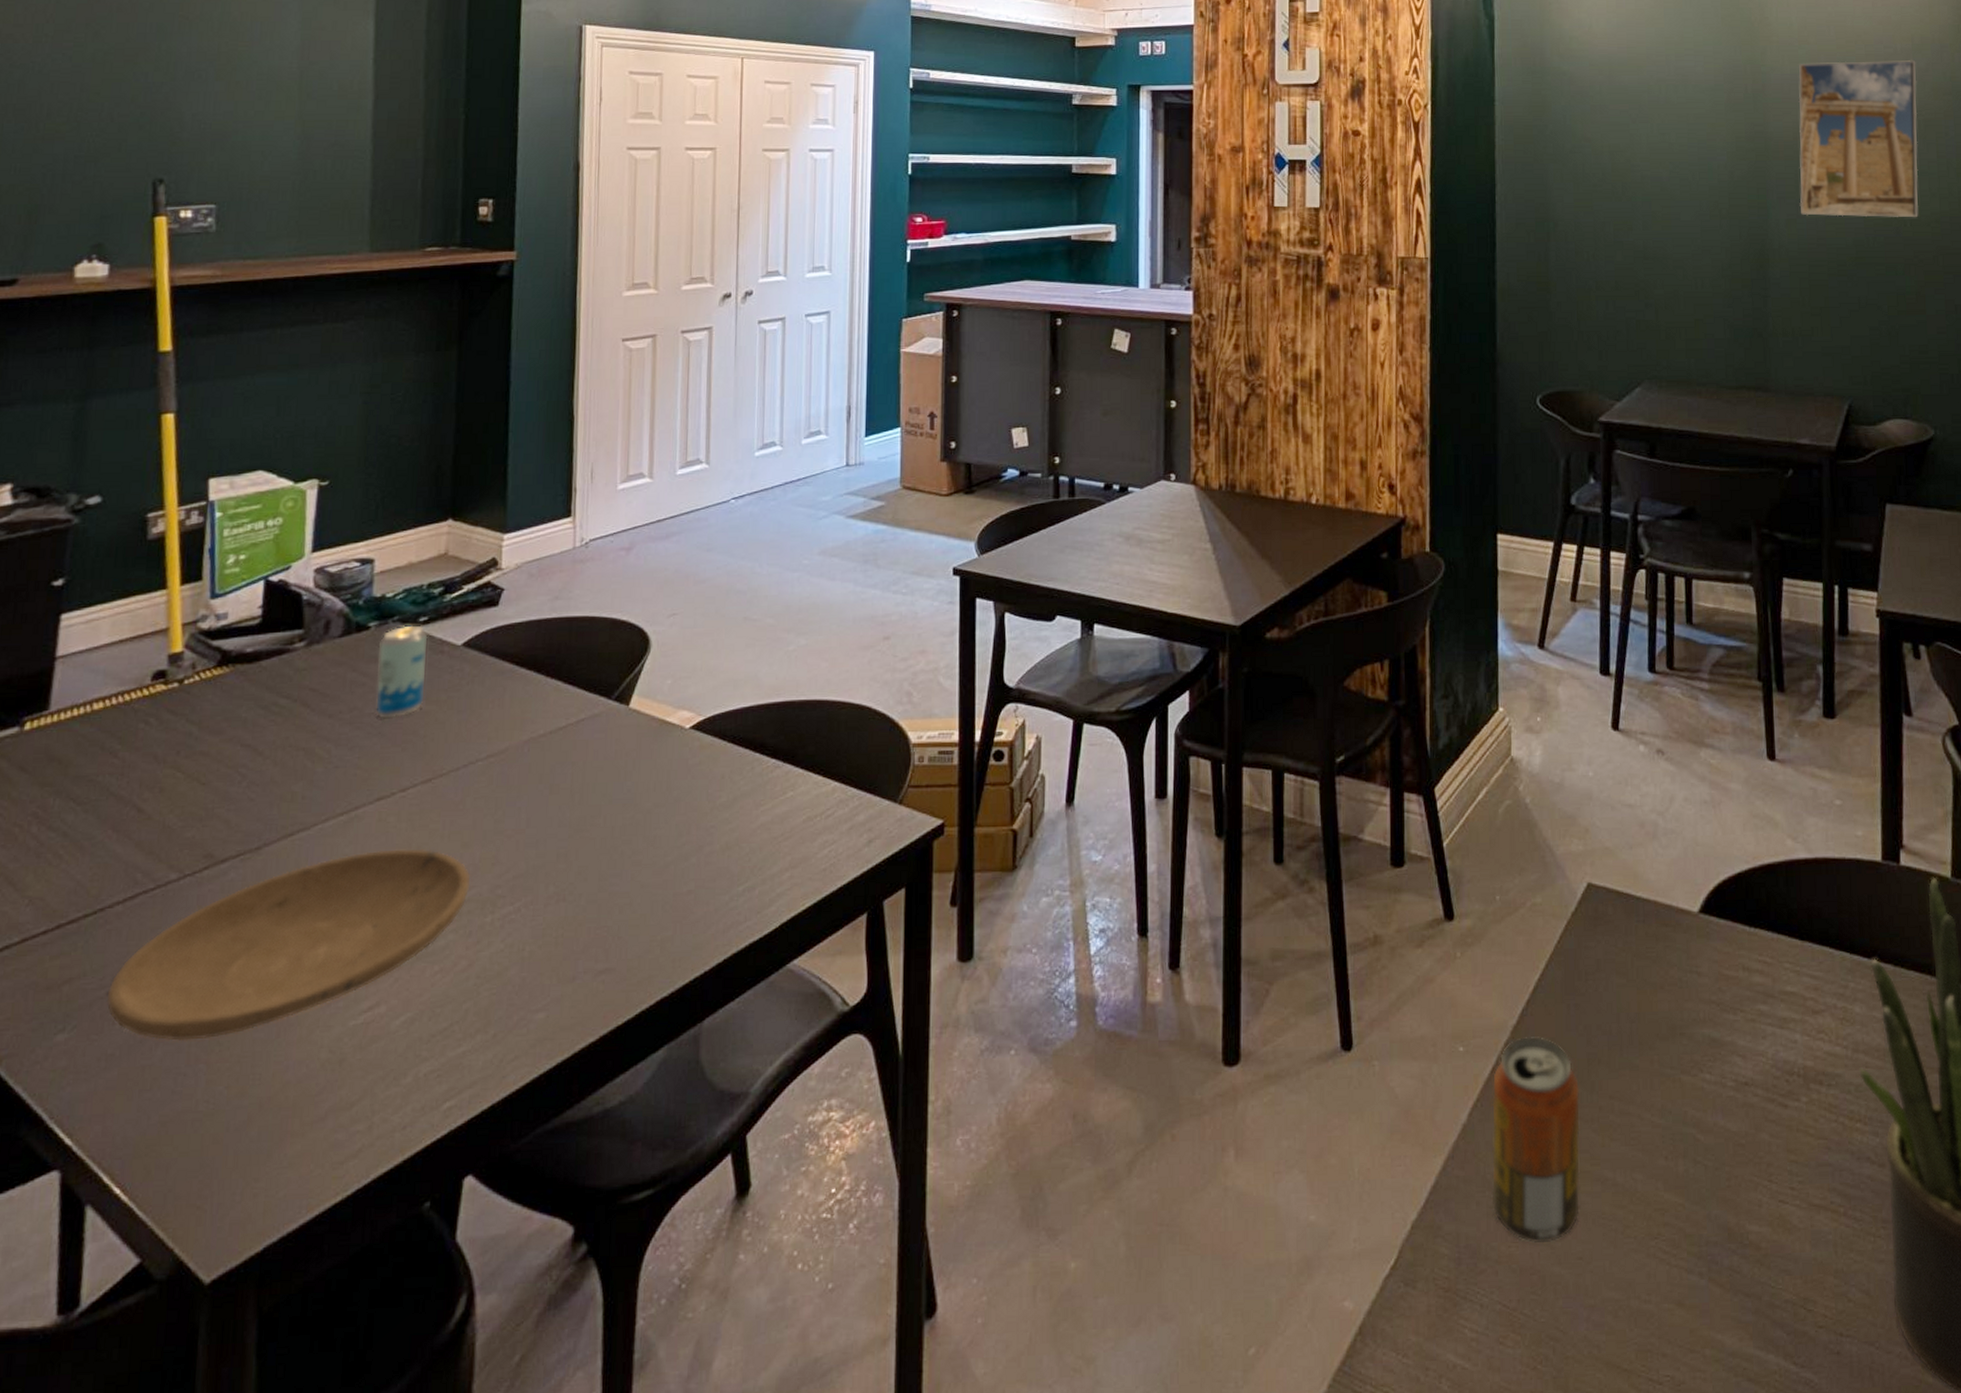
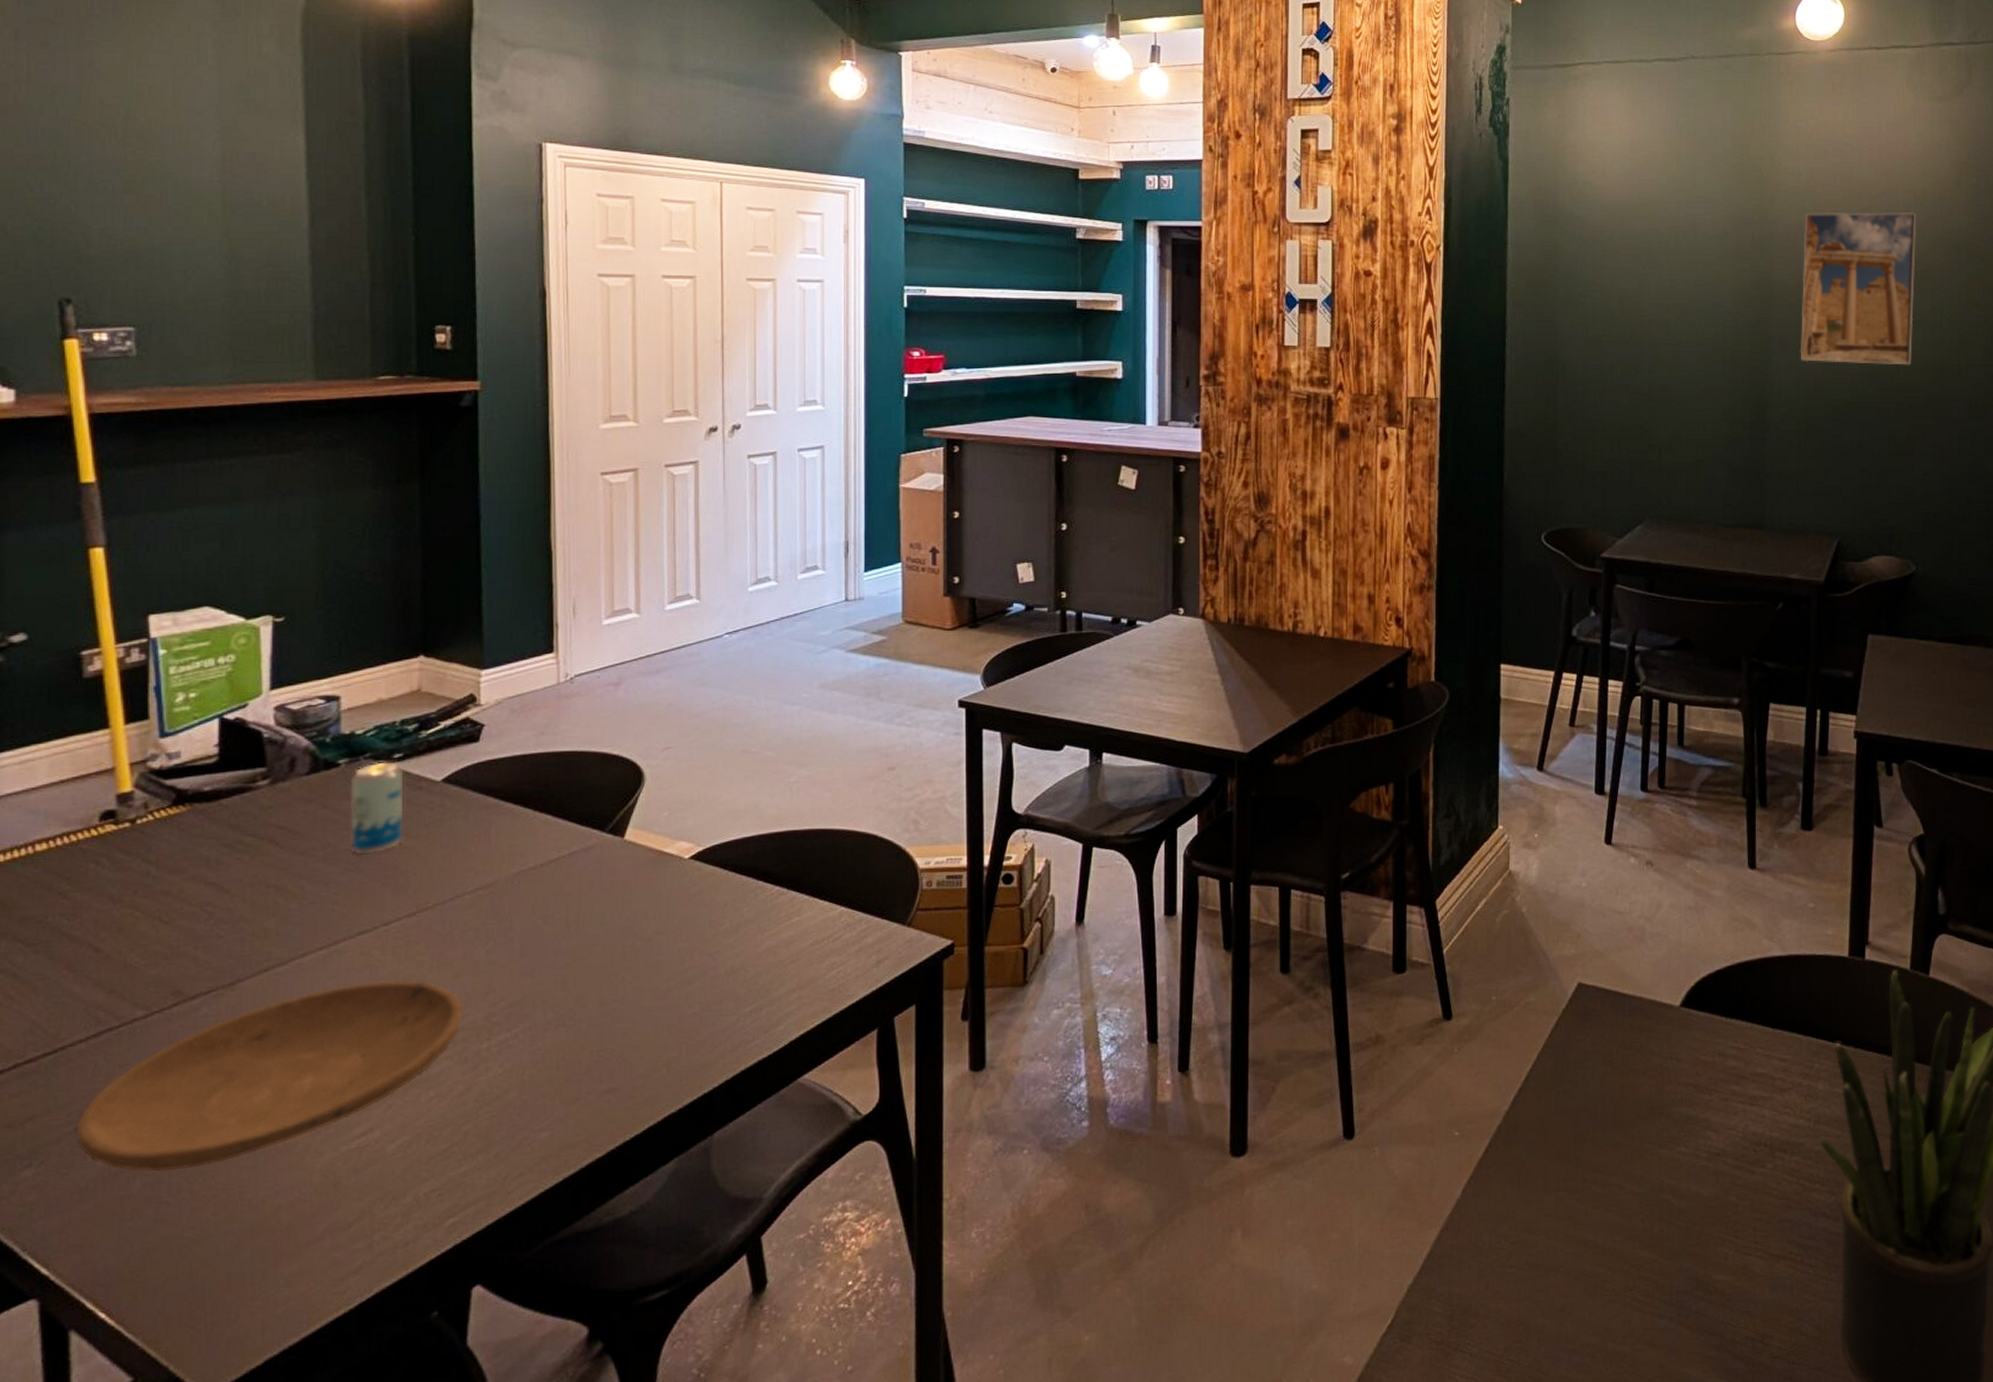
beverage can: present [1491,1035,1580,1244] -> none [1482,1119,1566,1300]

